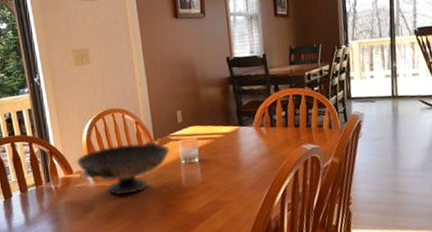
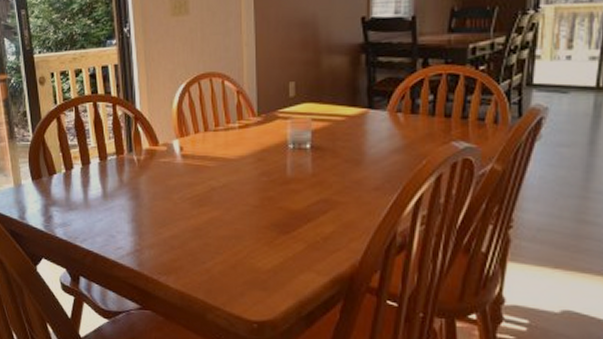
decorative bowl: present [76,141,170,196] -> none [163,116,276,178]

